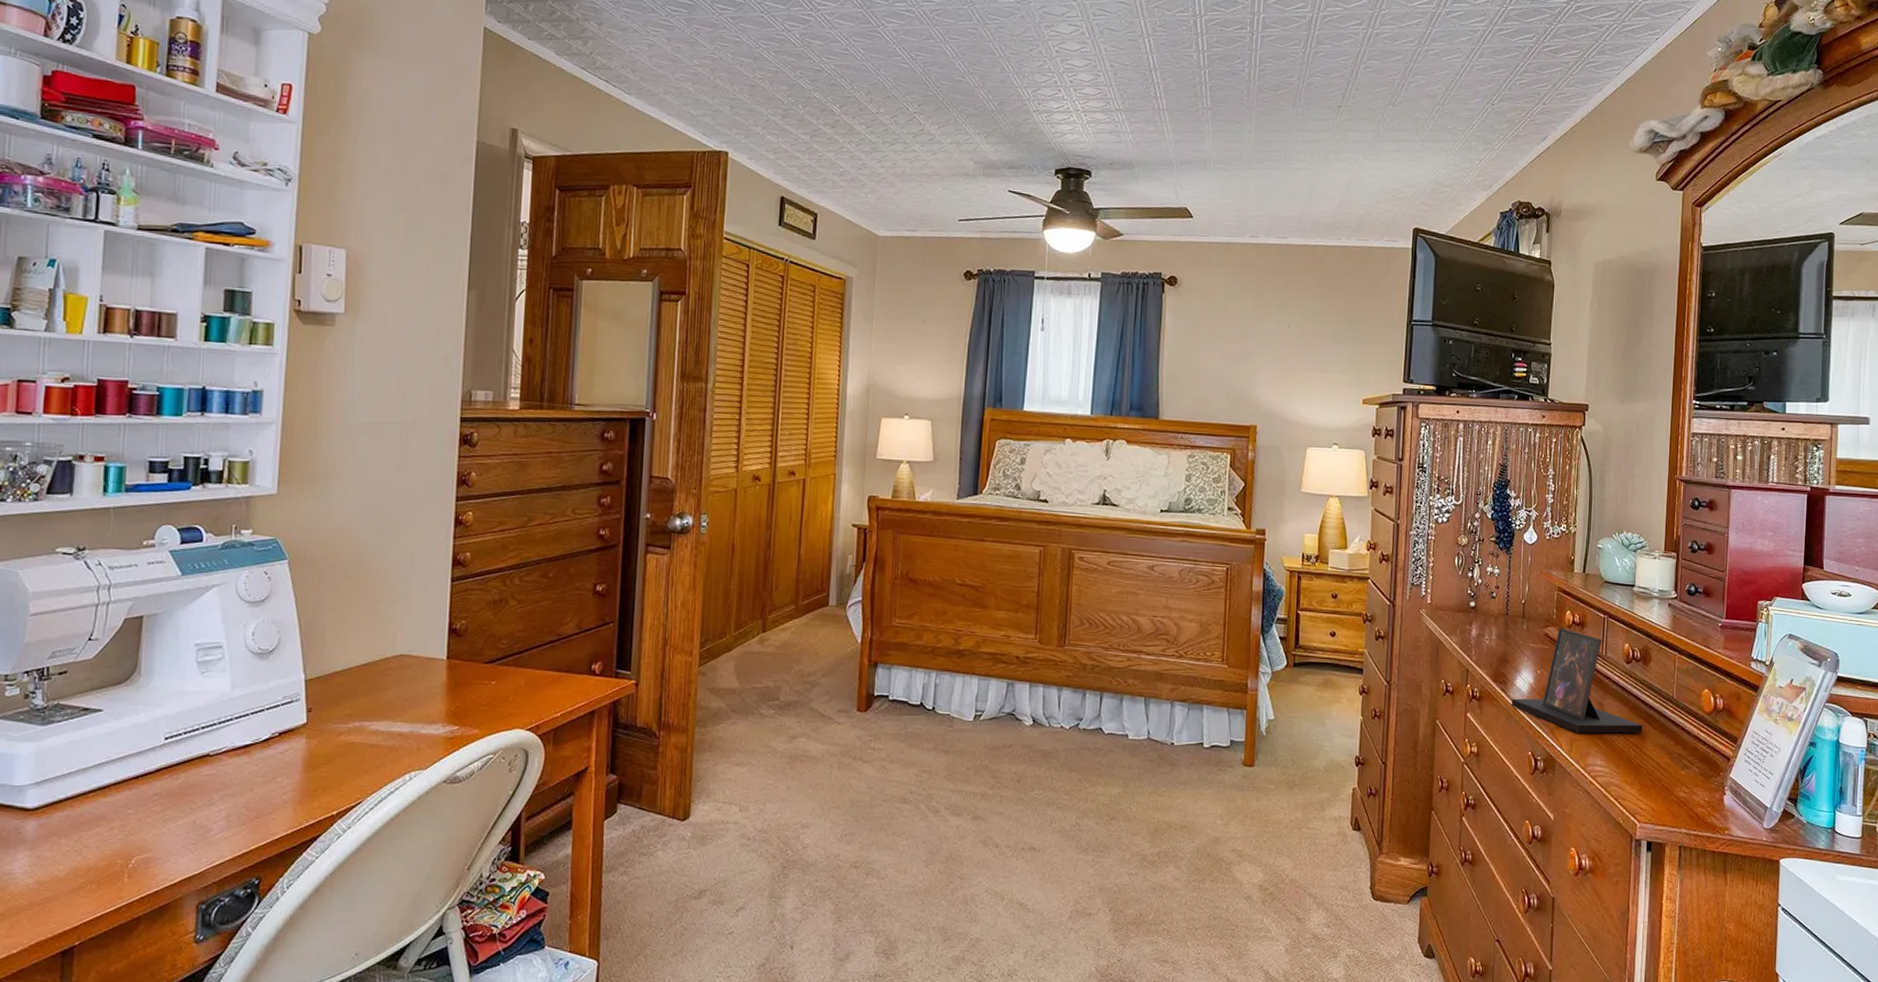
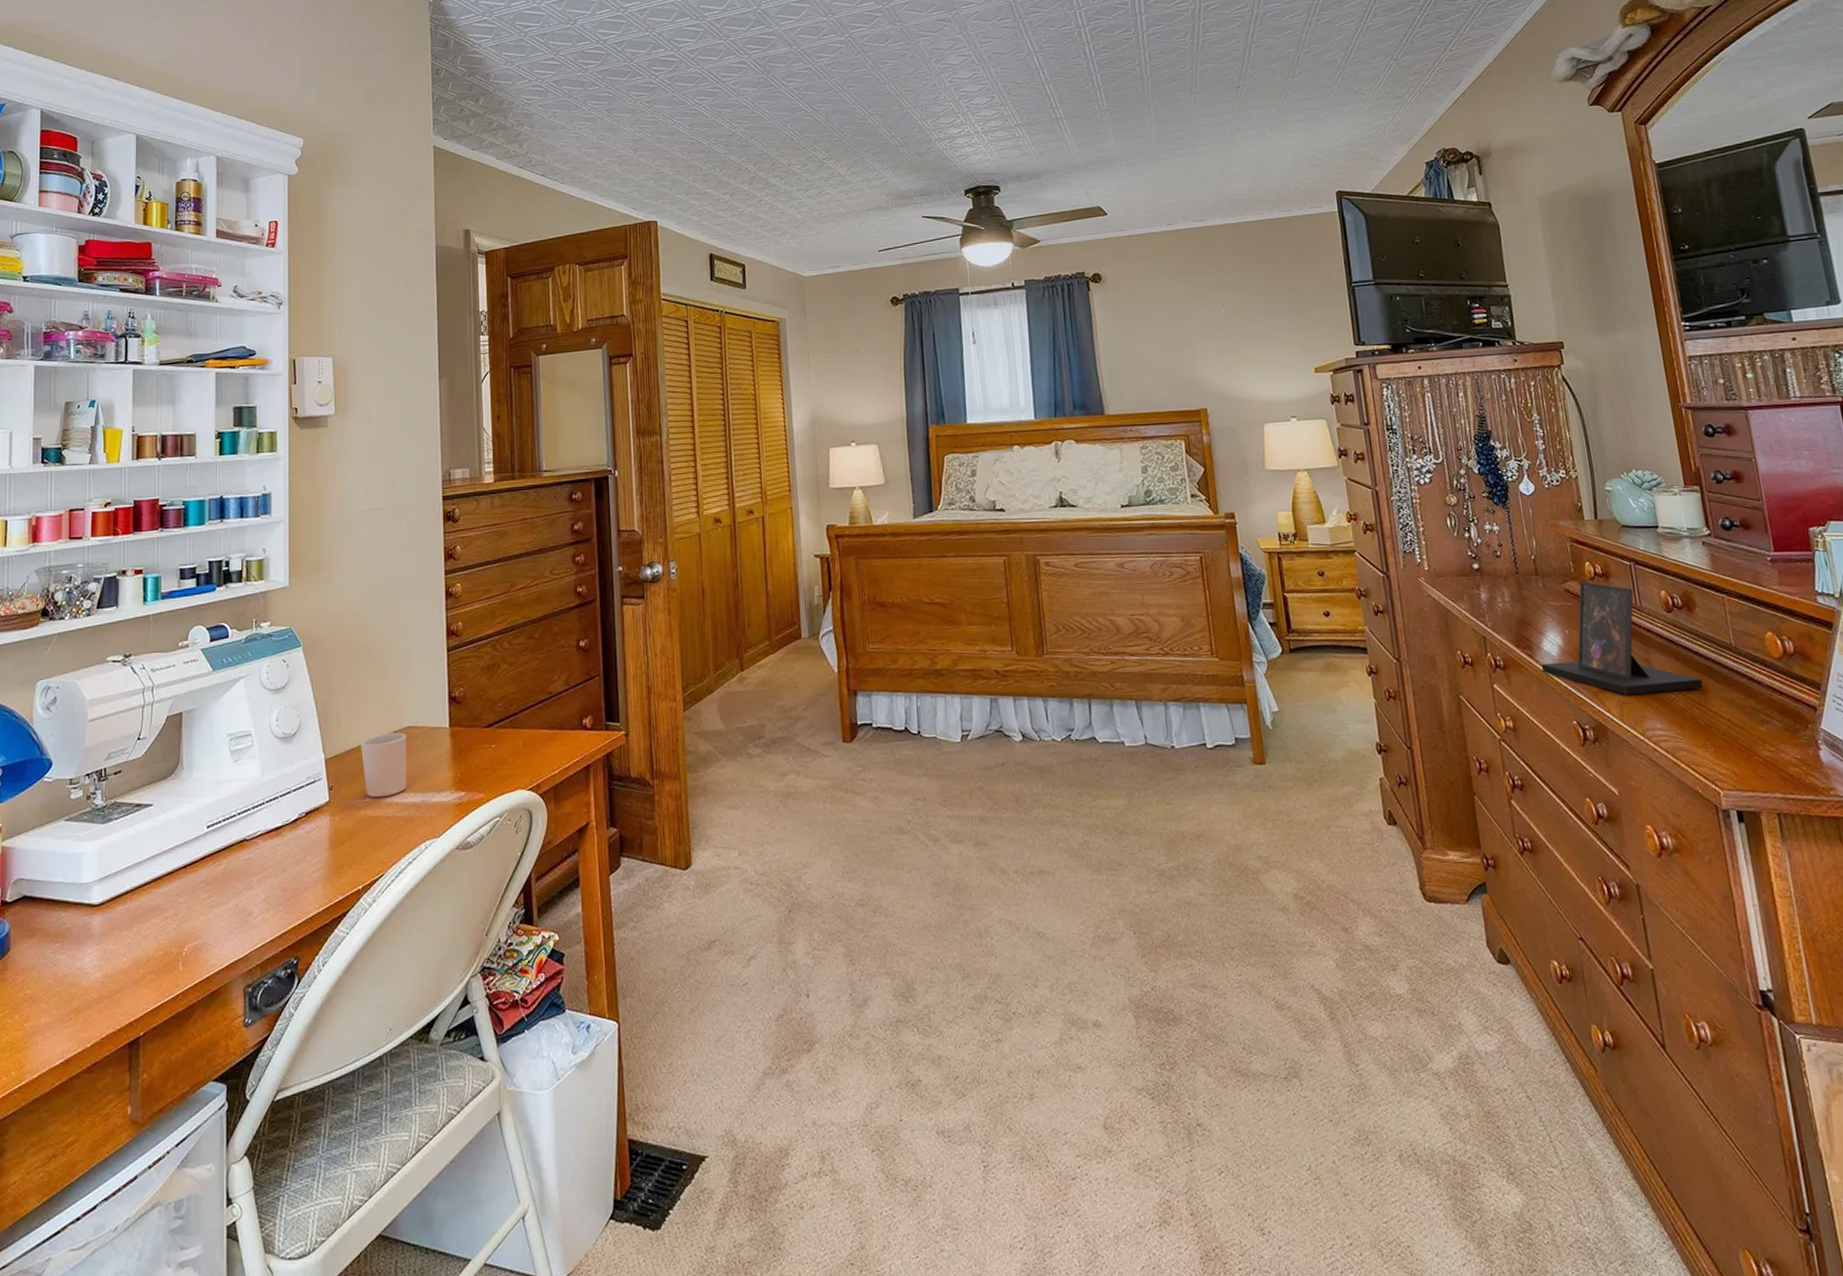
mug: none [346,659,399,725] -> present [361,732,407,798]

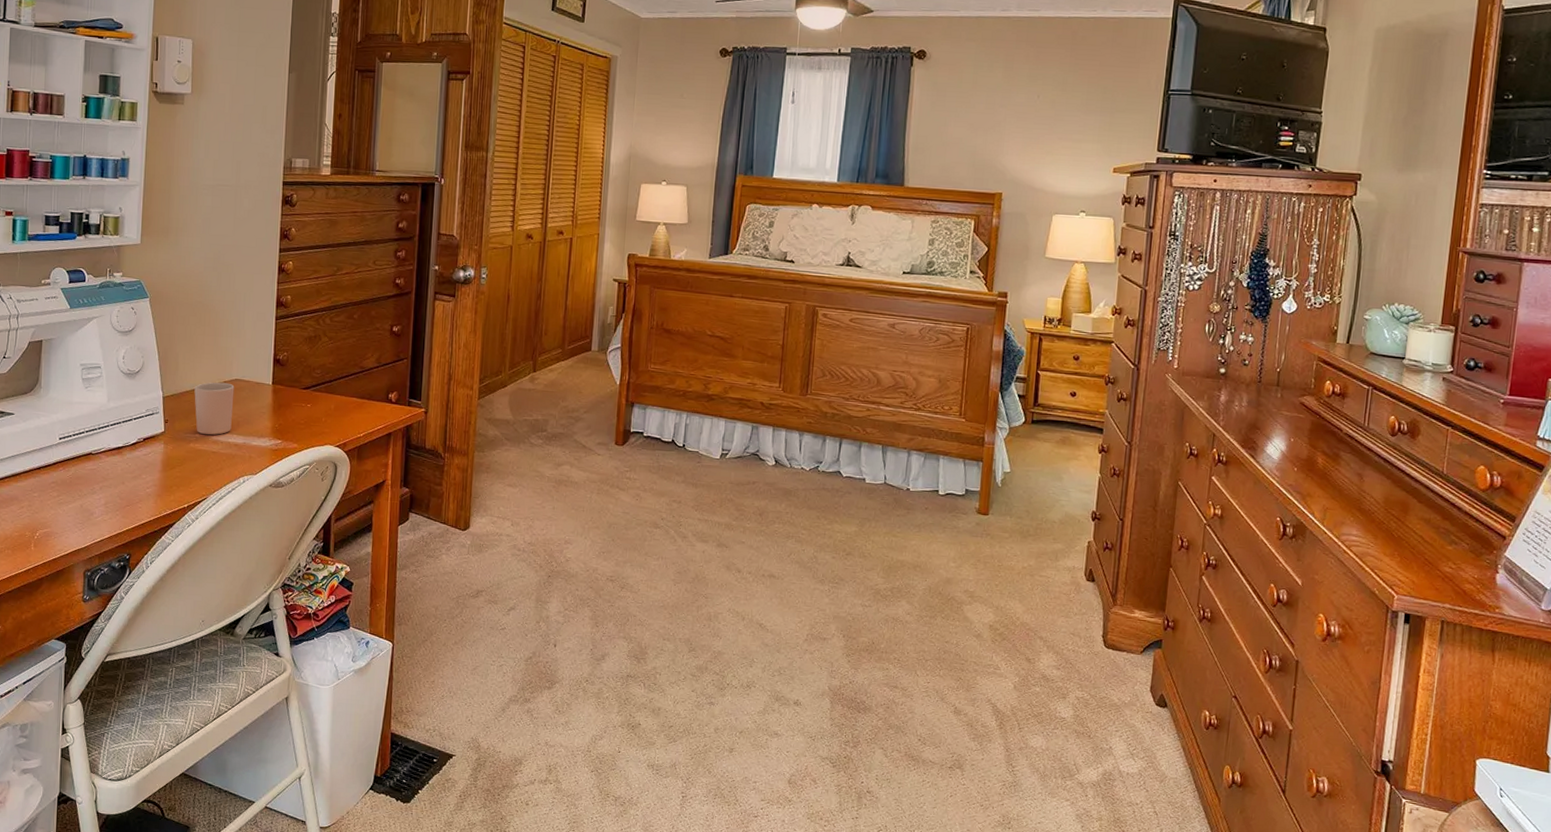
photo frame: present [1541,581,1703,695] -> none [1260,398,1406,506]

